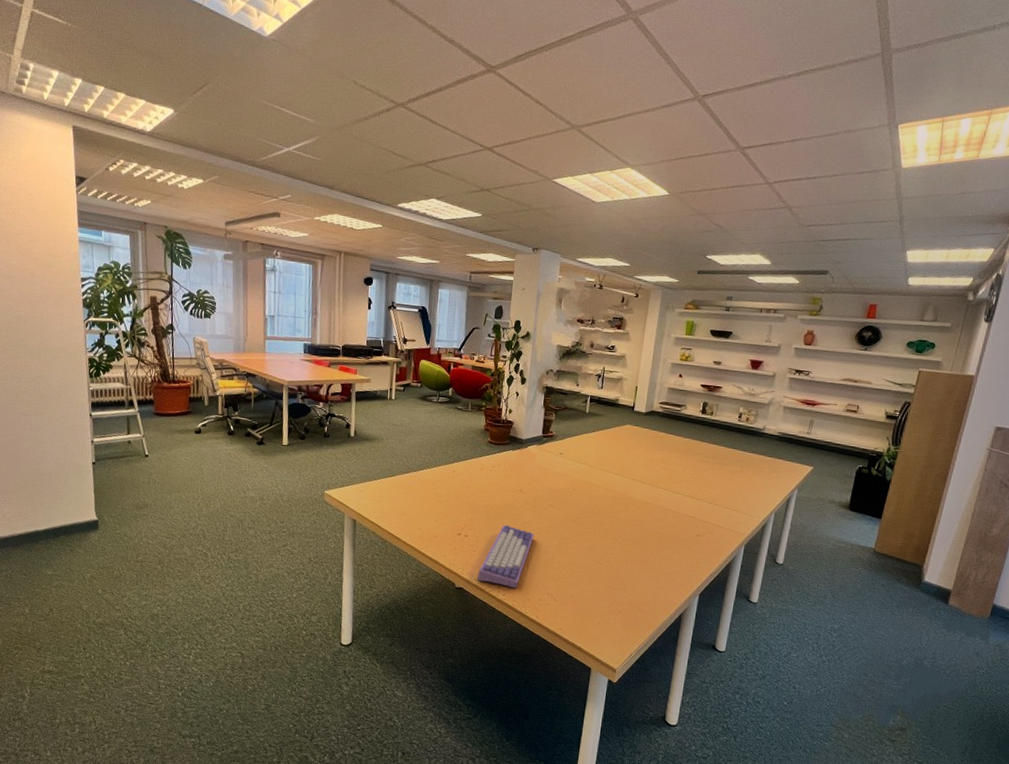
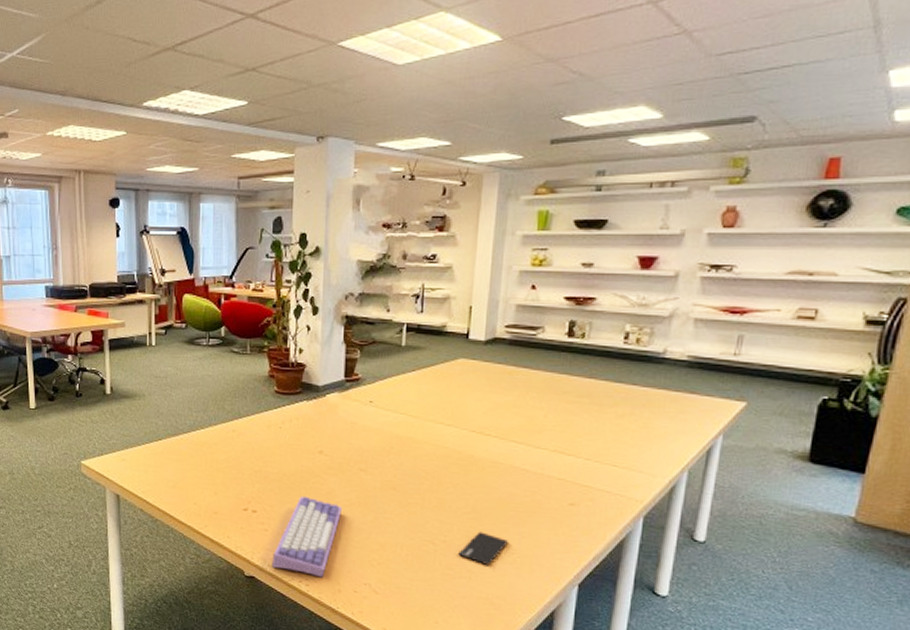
smartphone: none [618,554,653,581] -> present [458,531,508,566]

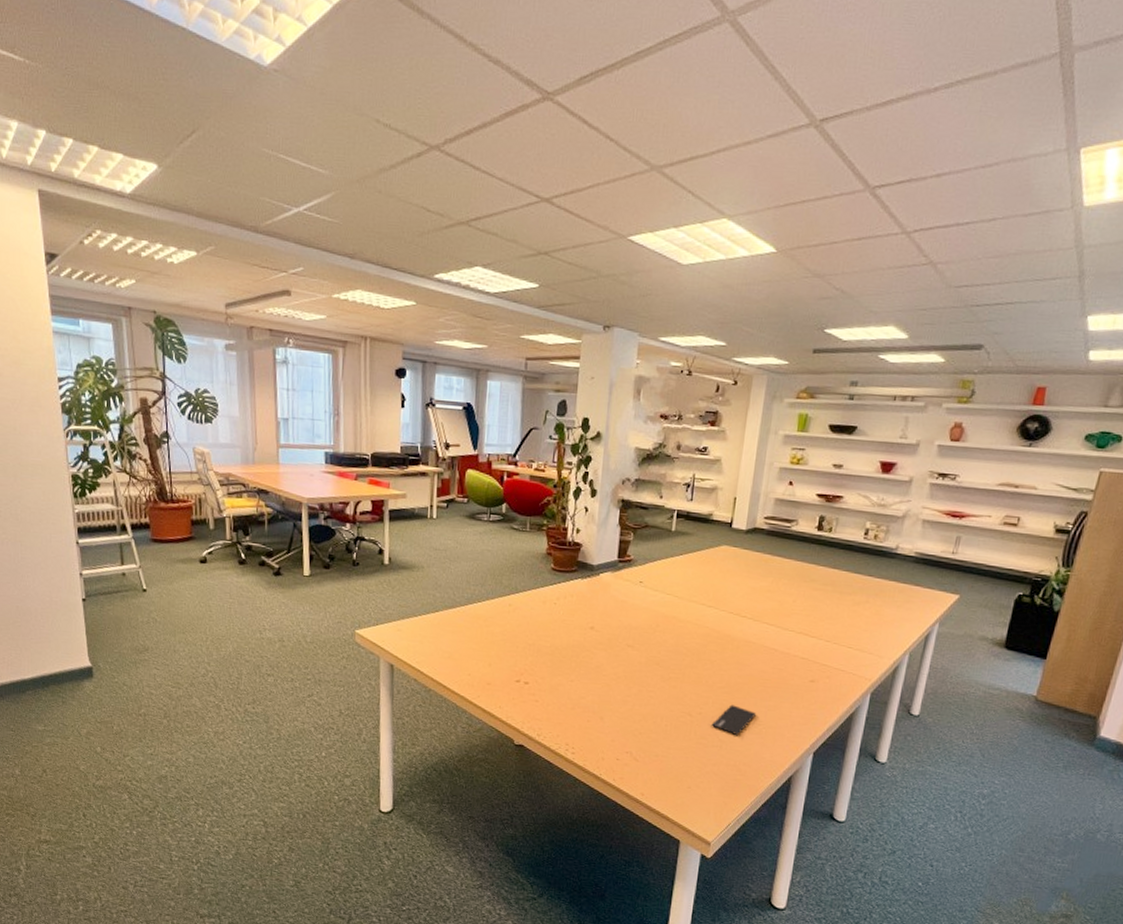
keyboard: present [272,496,342,578] -> none [541,669,609,746]

